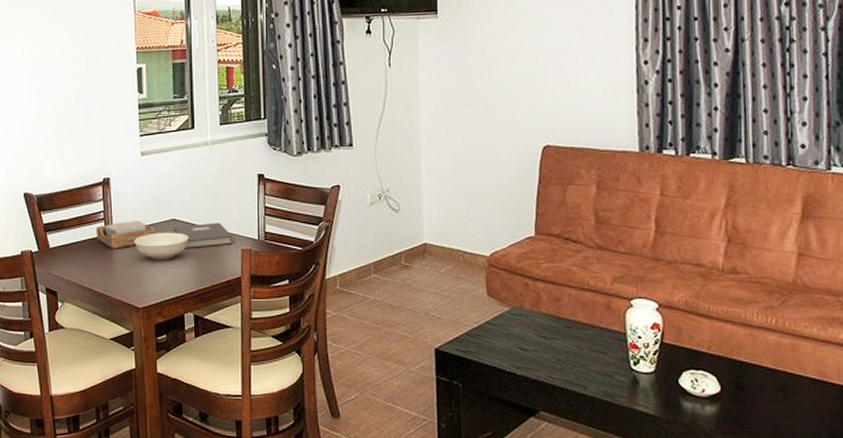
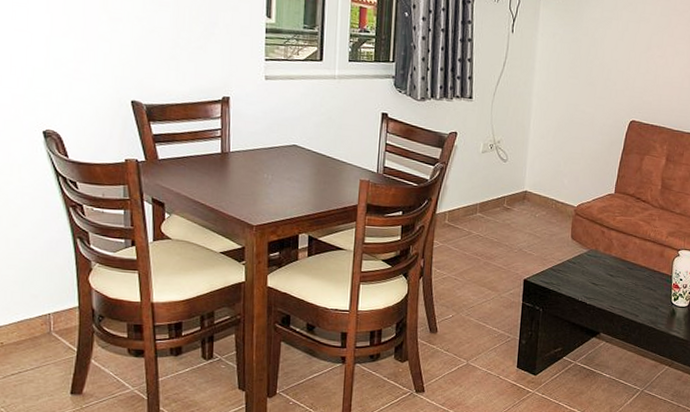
napkin holder: present [95,221,156,249] -> none [211,141,275,167]
bowl: present [134,232,189,260] -> none [252,155,309,183]
book: present [173,222,233,248] -> none [293,152,352,175]

